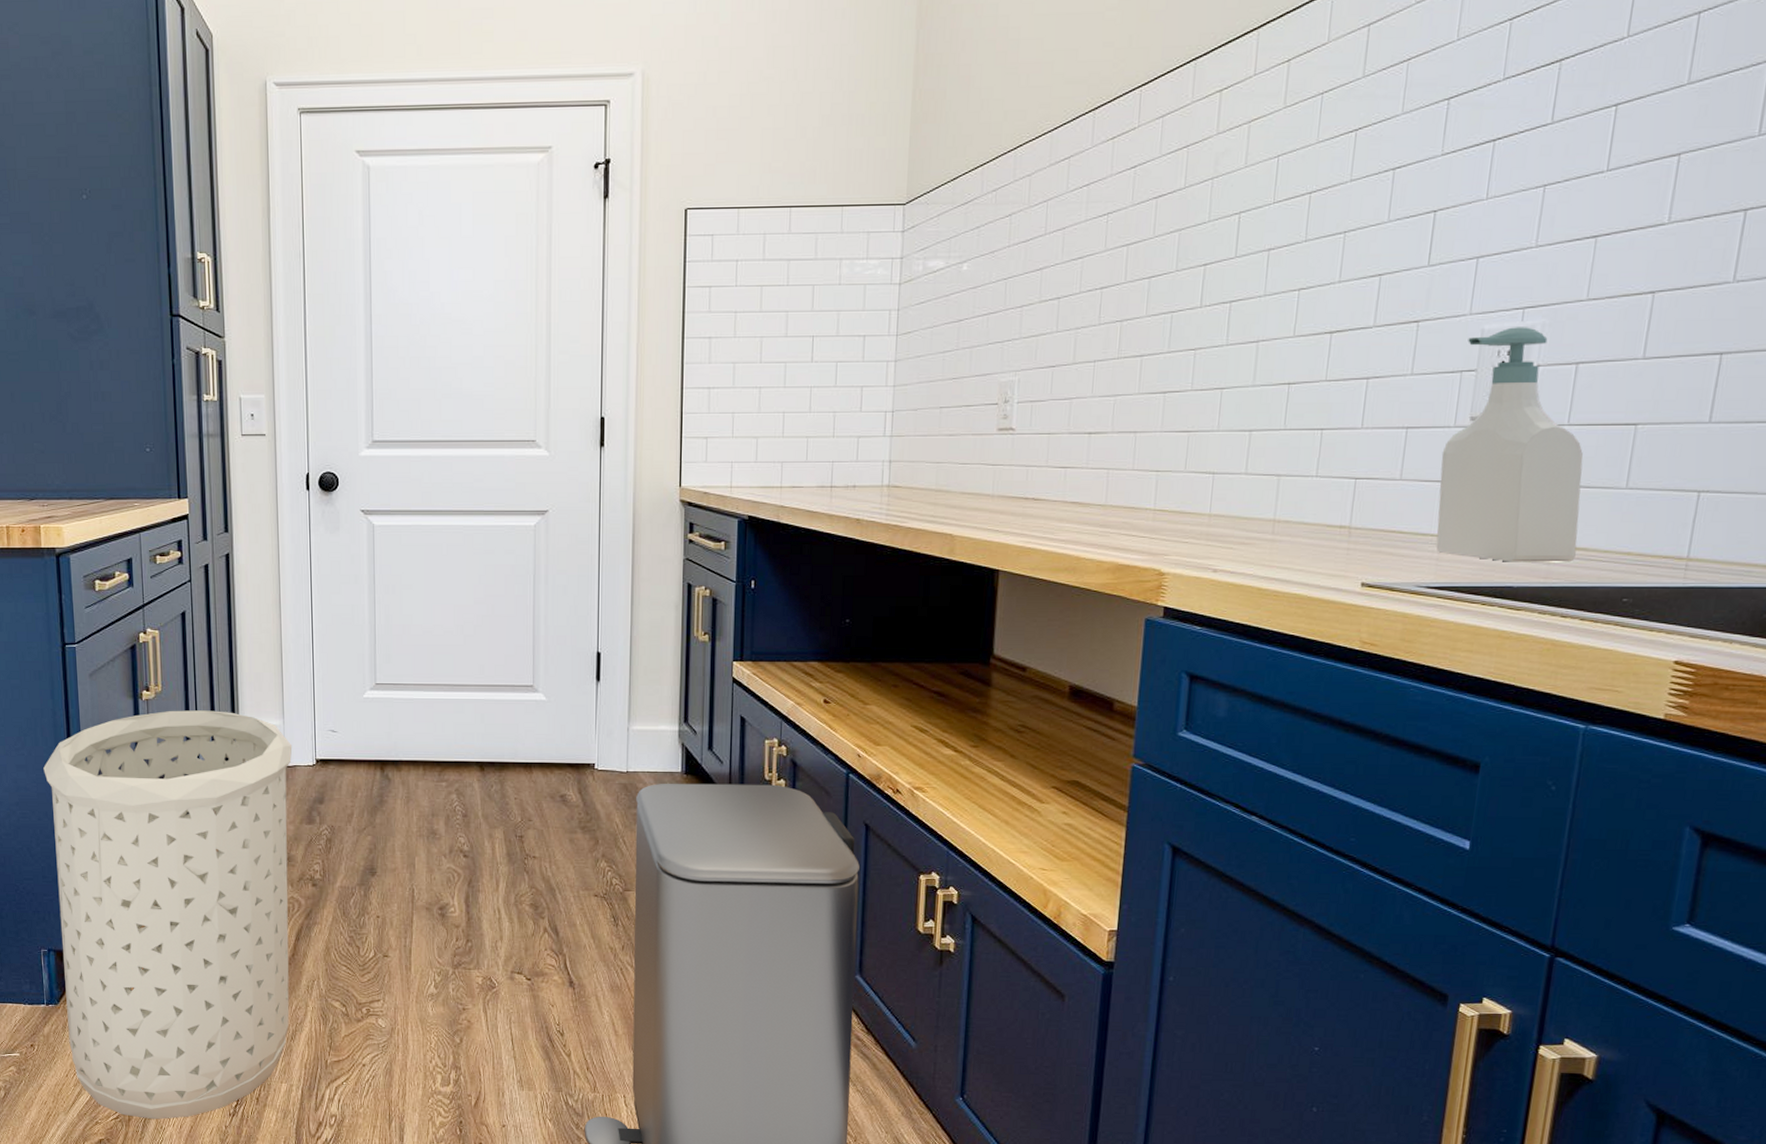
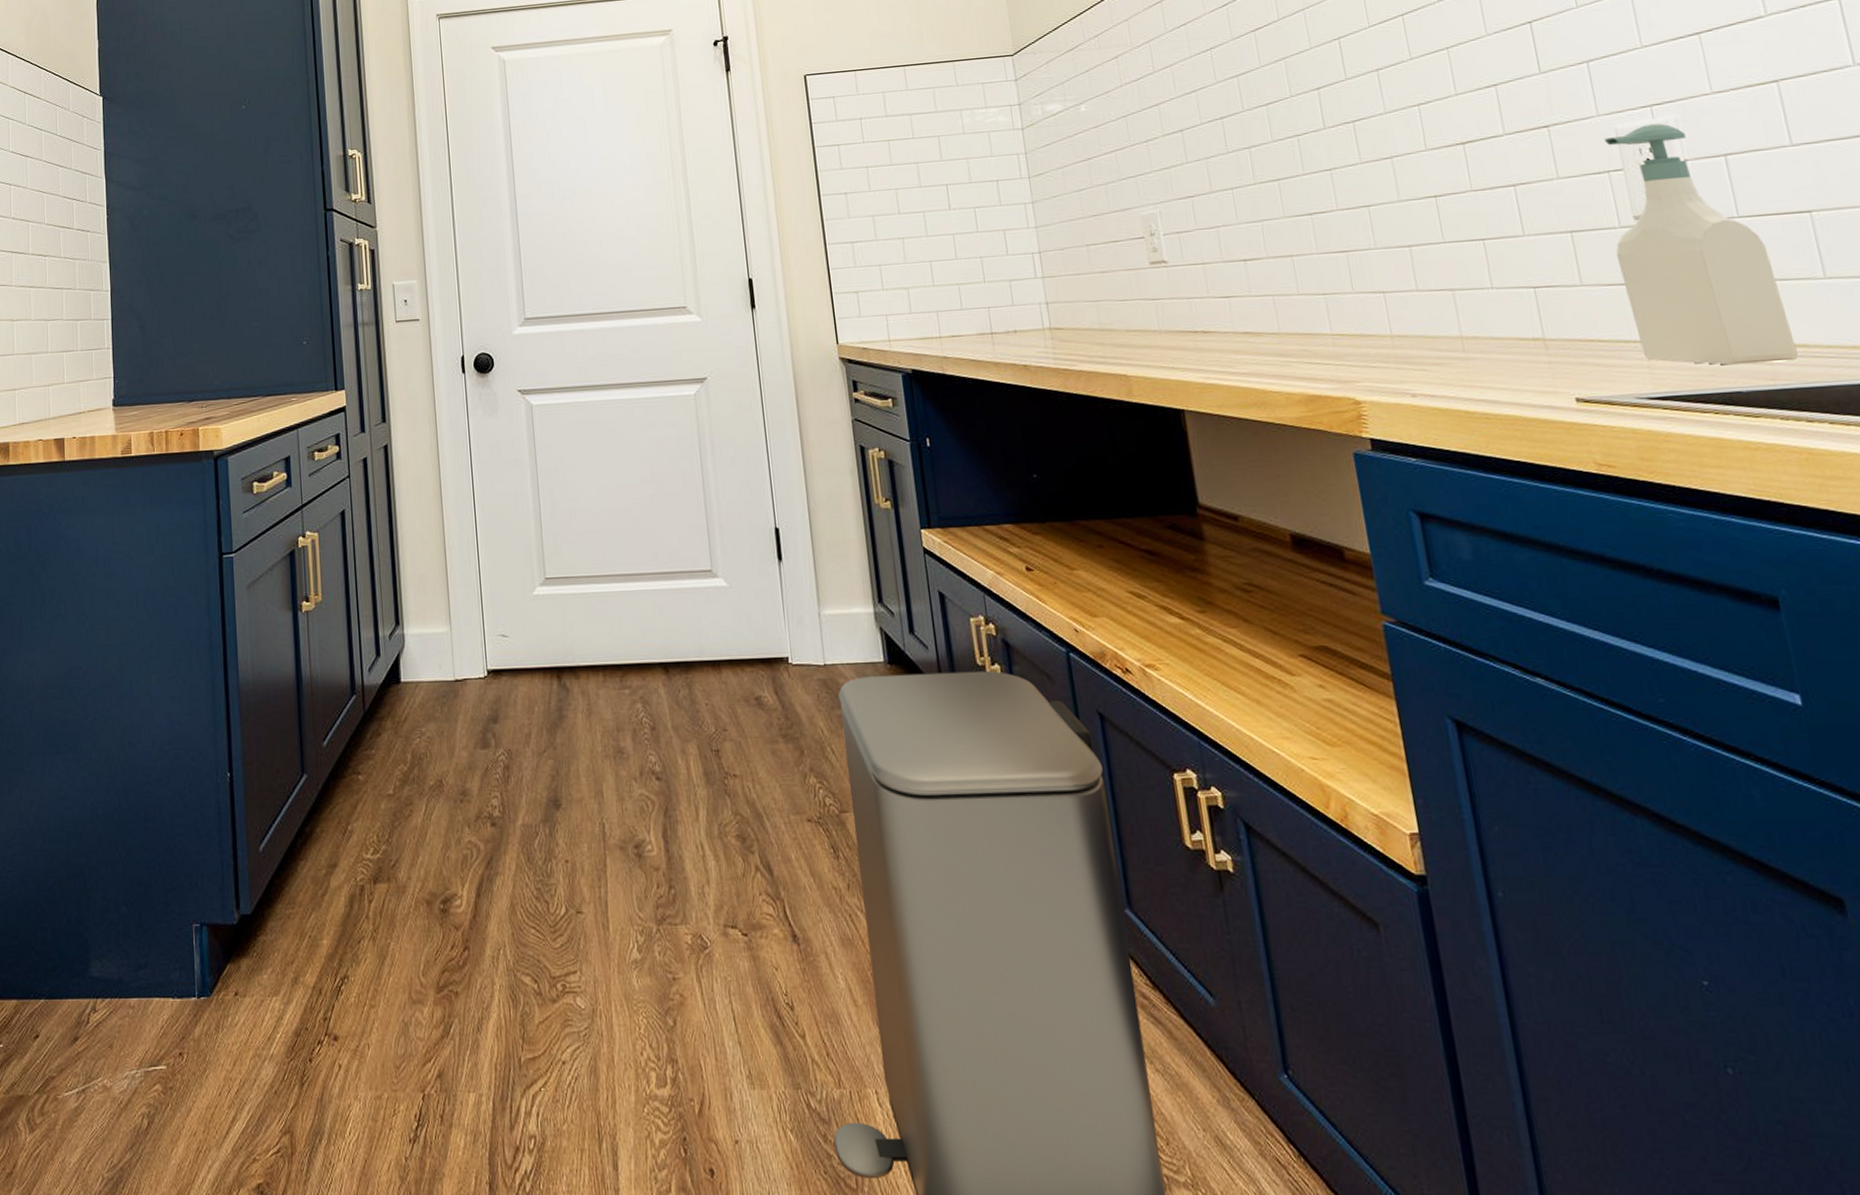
laundry basket: present [43,710,293,1120] -> none [198,619,474,1152]

